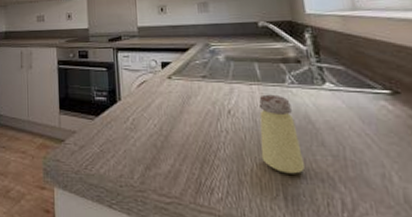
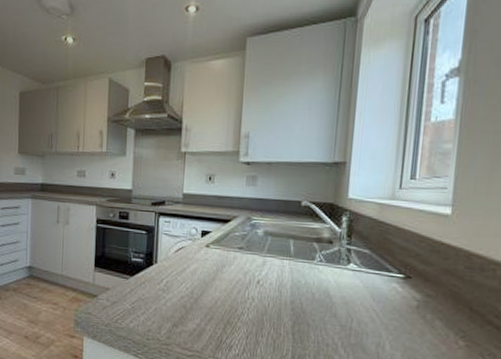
saltshaker: present [259,94,305,174] -> none [279,269,316,339]

